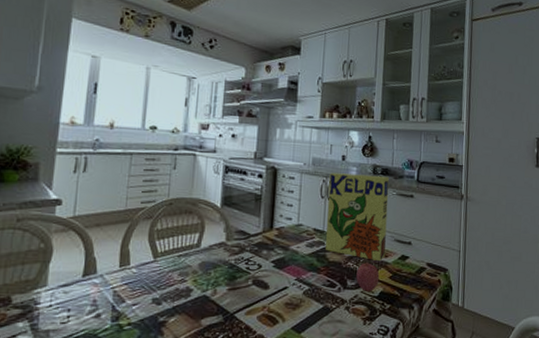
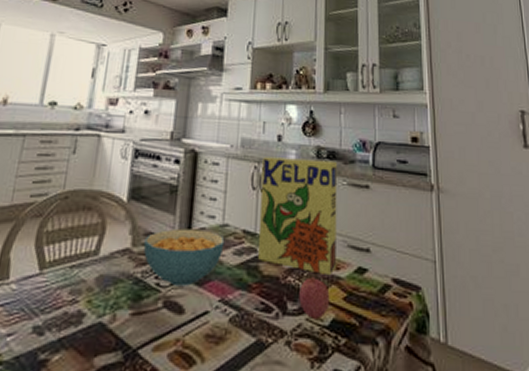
cereal bowl: none [235,227,300,270] -> present [143,228,225,286]

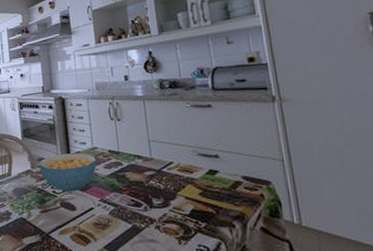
cereal box: present [258,157,338,274] -> none [115,89,189,177]
fruit: present [299,276,330,319] -> none [161,179,188,210]

